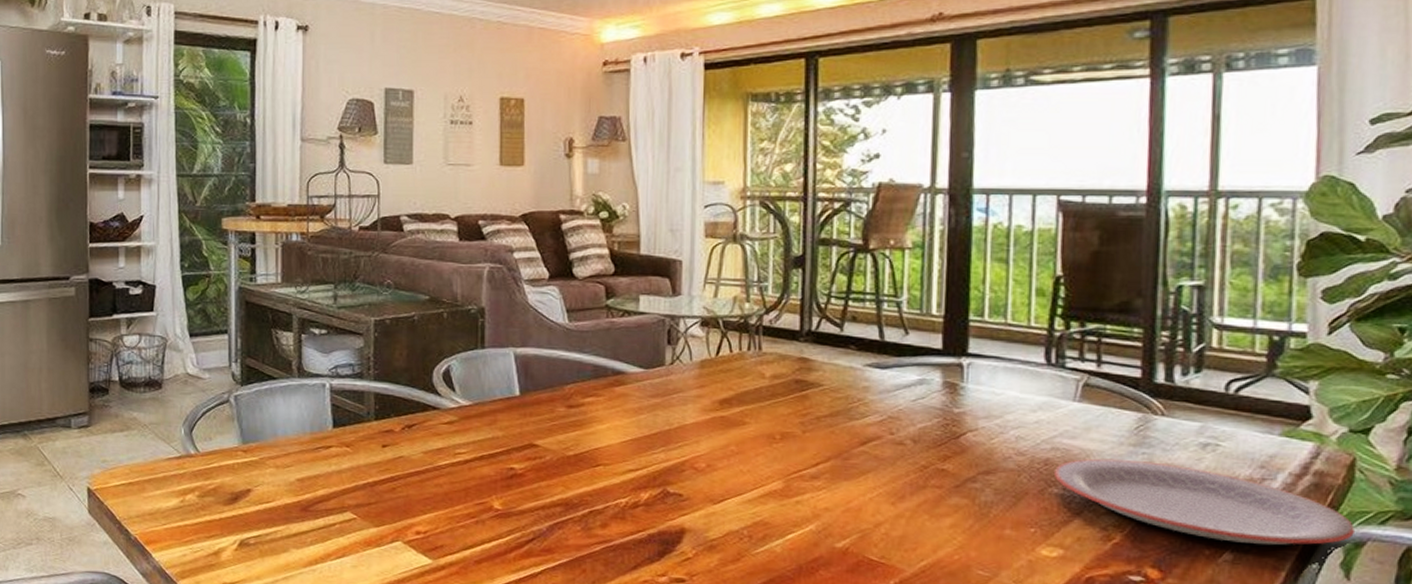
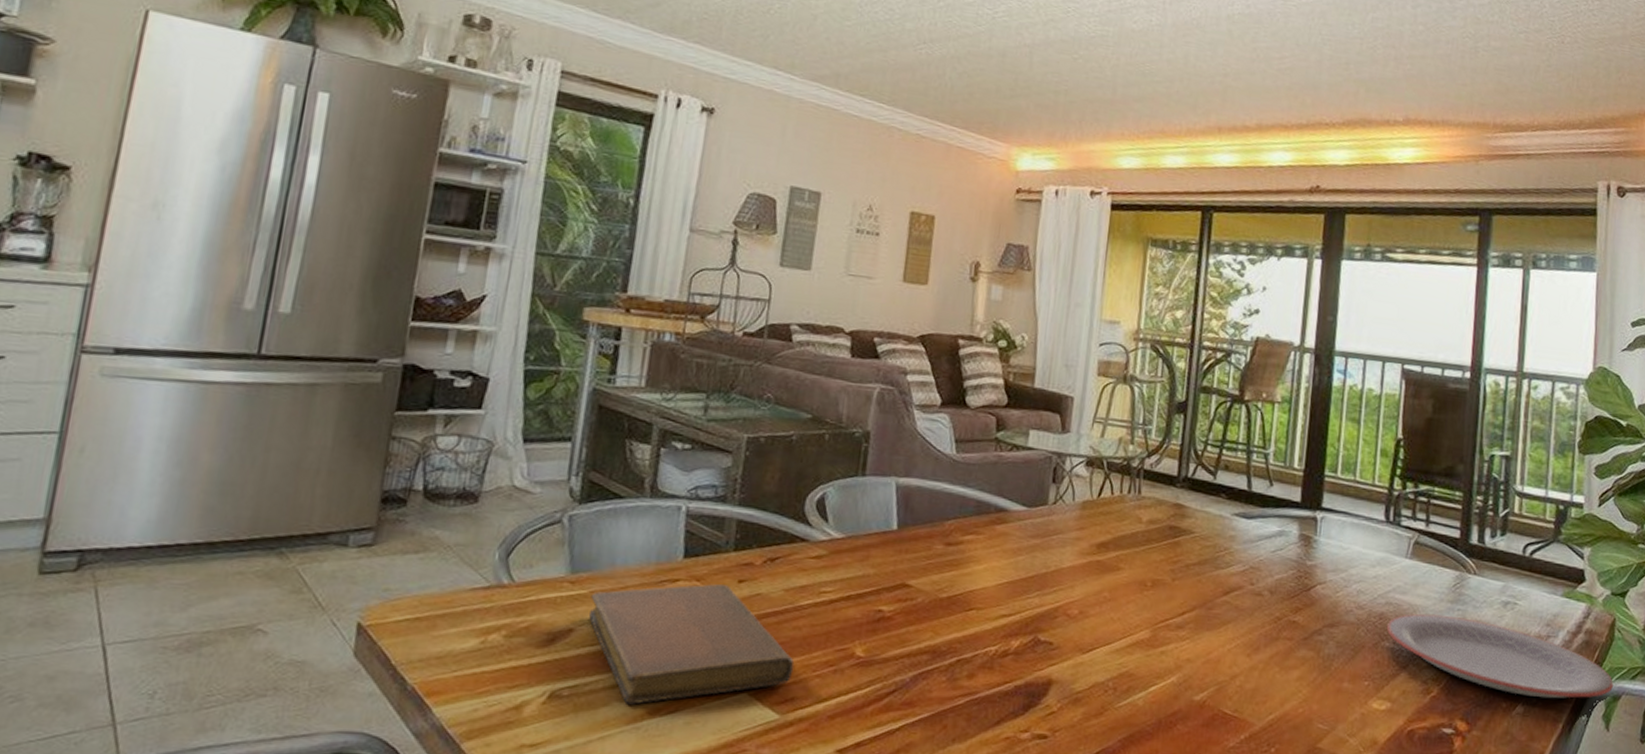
notebook: none [261,449,440,551] -> present [589,584,795,705]

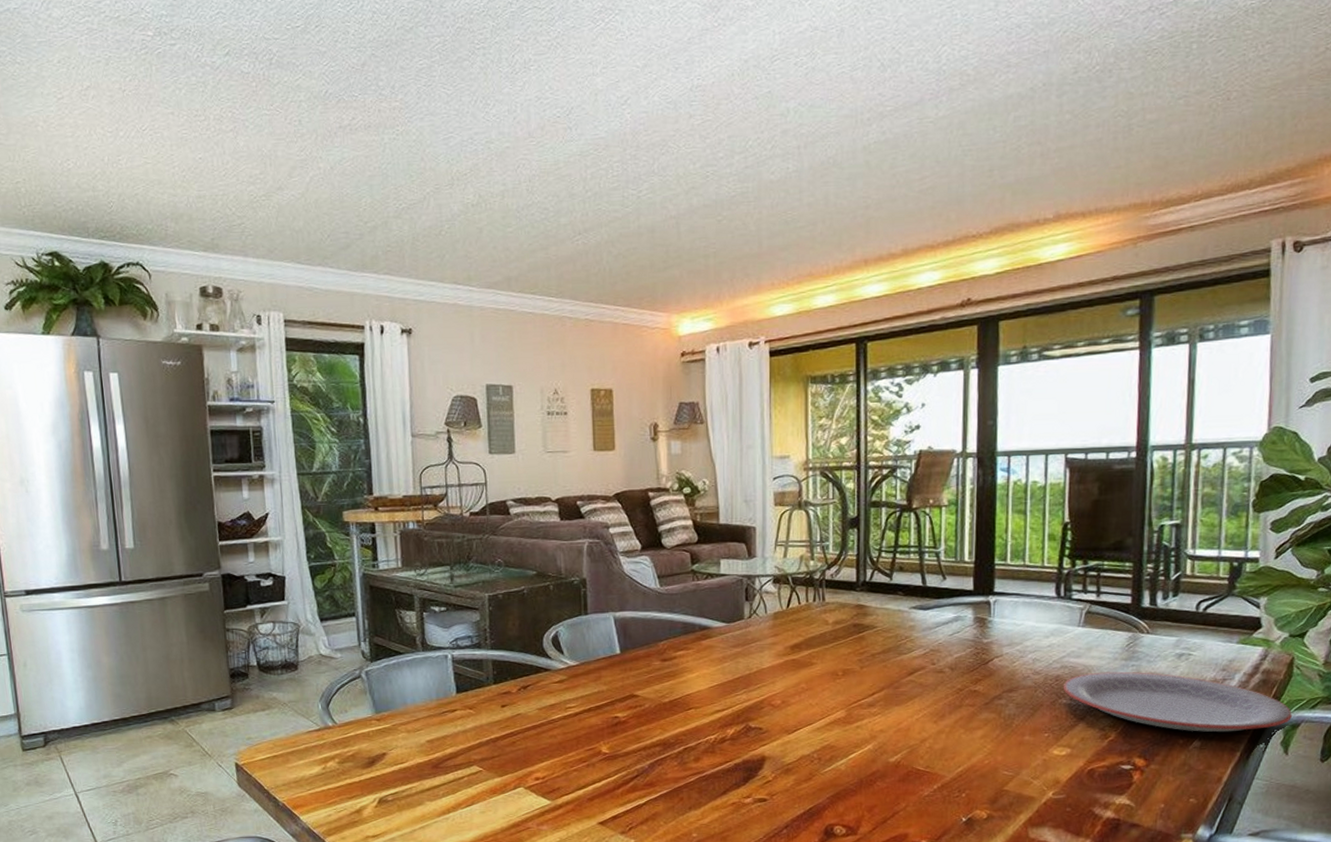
notebook: present [589,584,795,705] -> none [393,710,556,803]

